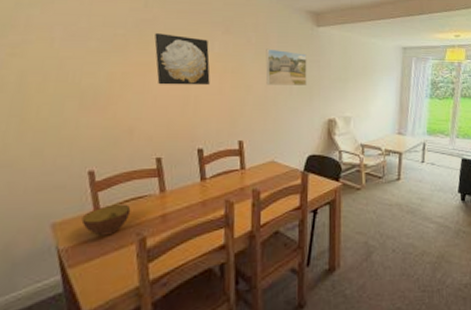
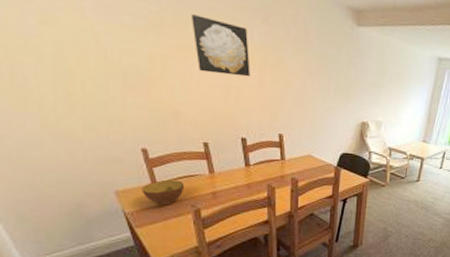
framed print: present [266,48,307,85] -> none [305,44,345,87]

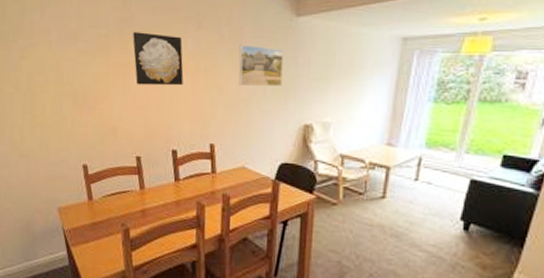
bowl: present [141,179,185,205] -> none [79,196,117,223]
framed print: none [305,44,345,87] -> present [239,44,284,86]

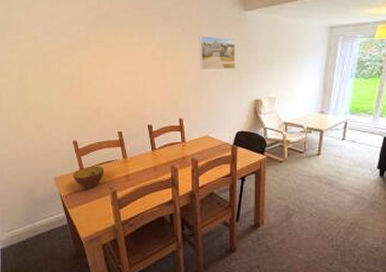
bowl: none [79,196,117,223] -> present [73,166,104,188]
wall art: present [133,32,184,86] -> none [108,27,154,72]

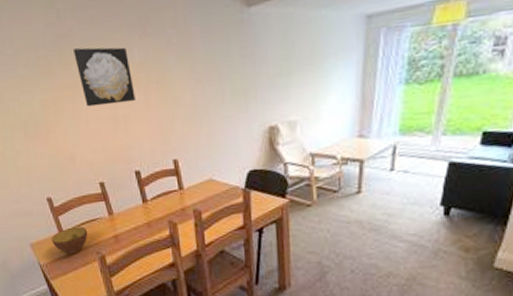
wall art: none [108,27,154,72] -> present [73,47,136,107]
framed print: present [199,35,235,69] -> none [189,46,241,93]

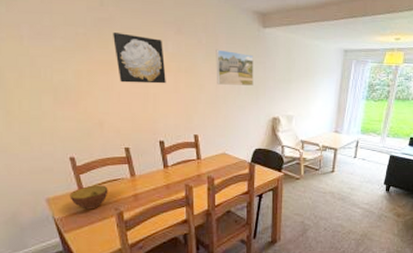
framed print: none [189,46,241,93] -> present [216,49,254,86]

